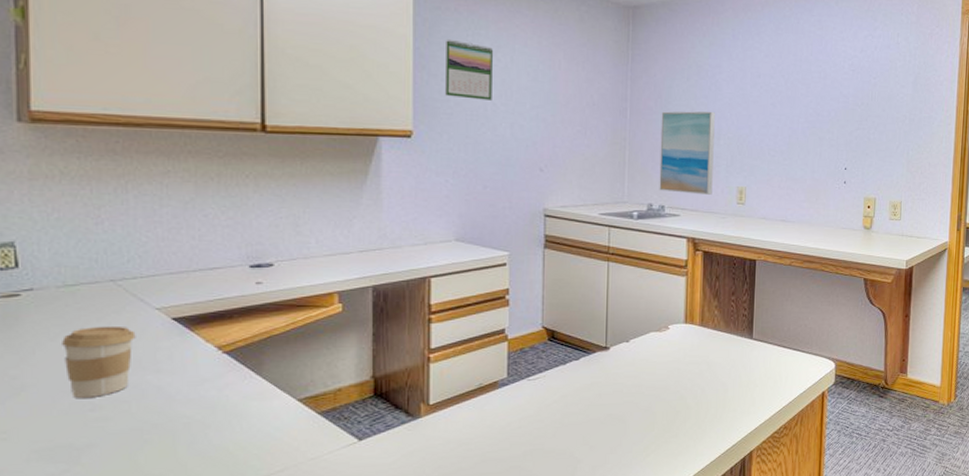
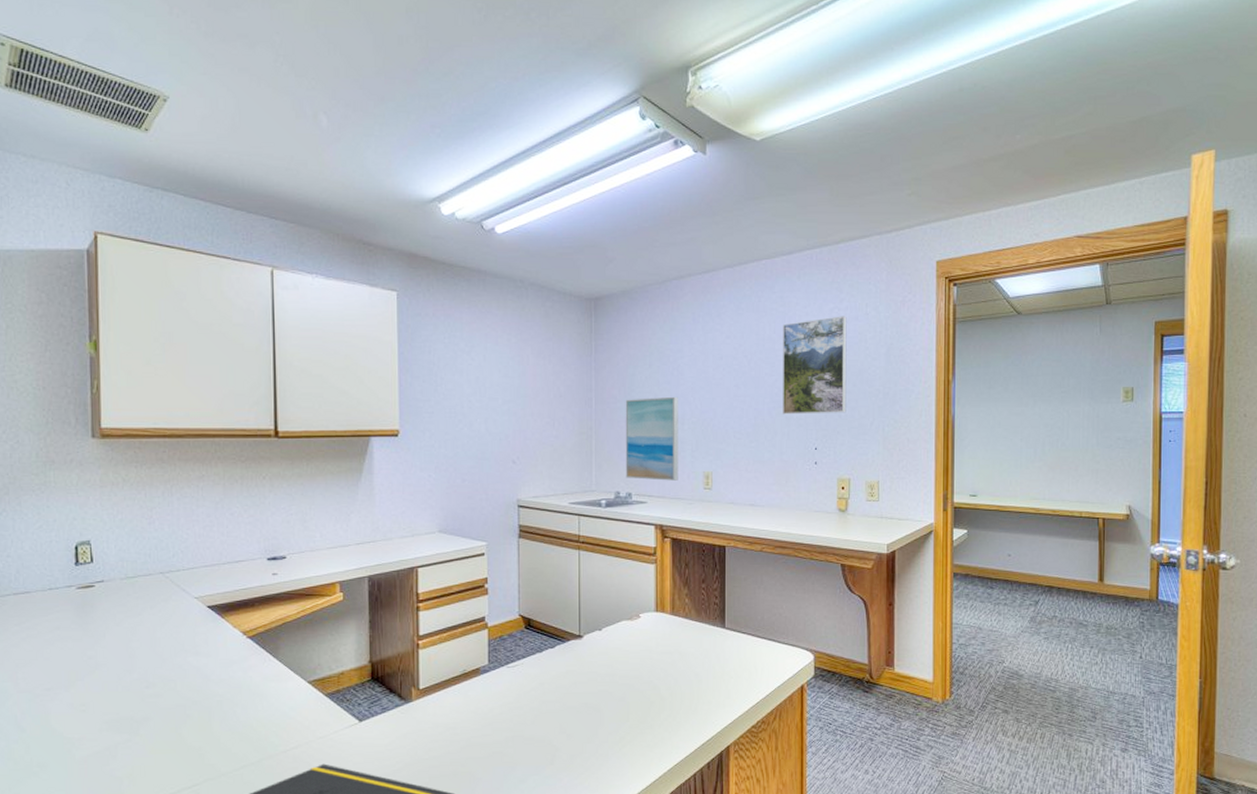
coffee cup: present [62,325,136,398] -> none [125,613,180,676]
calendar: present [445,38,493,100] -> none [426,342,468,398]
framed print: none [815,43,880,136] -> present [782,316,847,415]

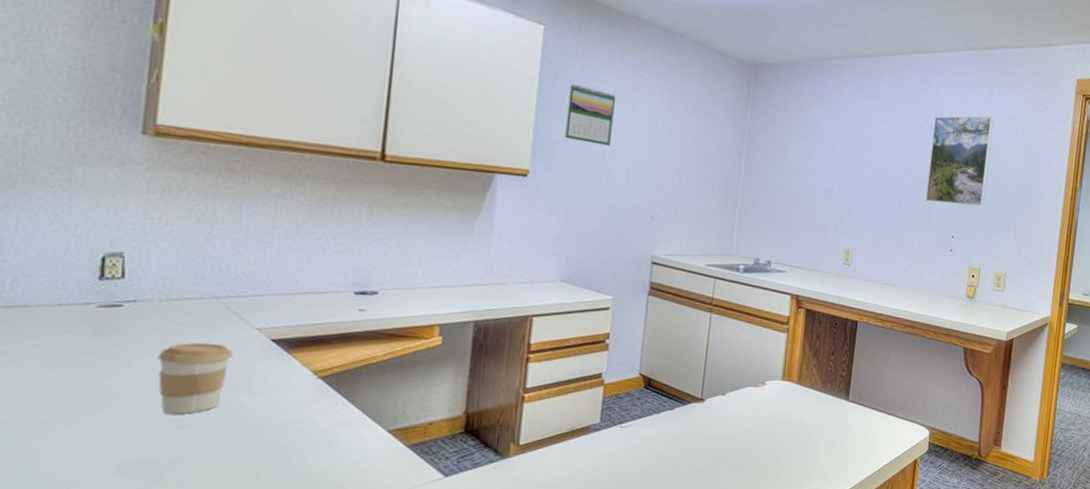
coffee cup: none [125,613,180,676] -> present [158,342,233,414]
calendar: none [426,342,468,398] -> present [565,83,615,146]
wall art: present [625,396,678,481] -> none [767,168,828,254]

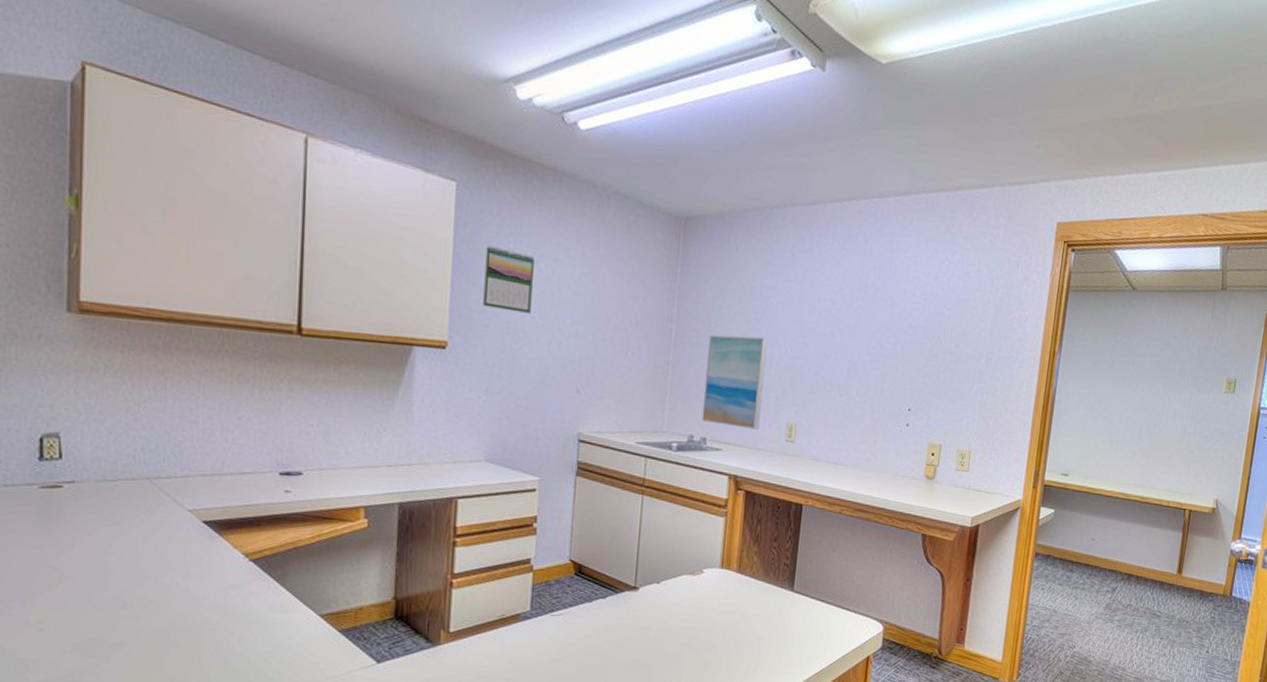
coffee cup: present [158,342,233,414] -> none [99,524,168,595]
wall art: none [767,168,828,254] -> present [701,334,768,430]
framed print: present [925,116,994,207] -> none [877,269,957,375]

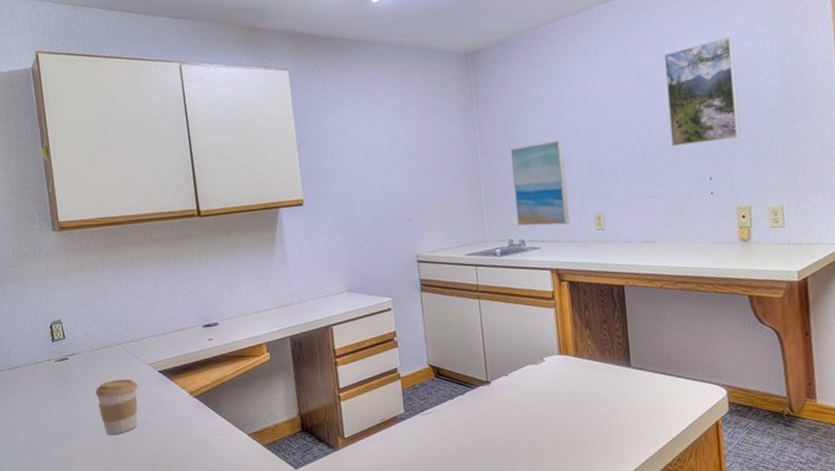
coffee cup: none [99,524,168,595] -> present [95,379,138,435]
calendar: present [483,245,534,313] -> none [319,114,361,165]
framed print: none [877,269,957,375] -> present [664,37,741,147]

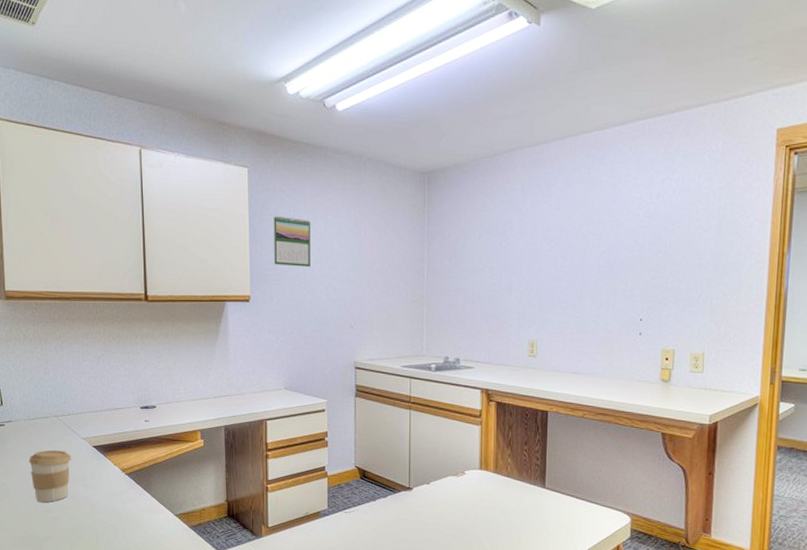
calendar: none [319,114,361,165] -> present [274,215,311,267]
wall art: present [510,140,570,226] -> none [454,267,506,348]
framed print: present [664,37,741,147] -> none [608,187,679,286]

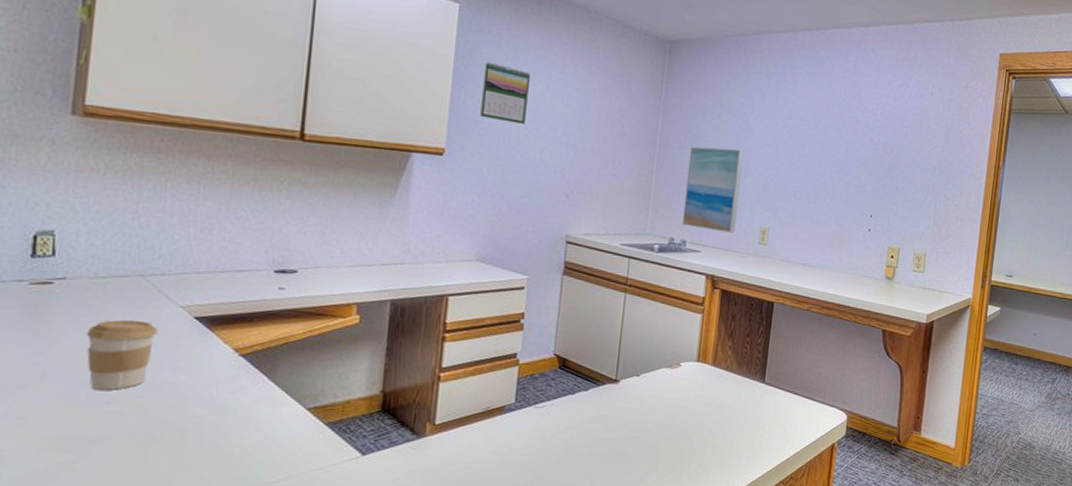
wall art: none [454,267,506,348] -> present [682,146,744,233]

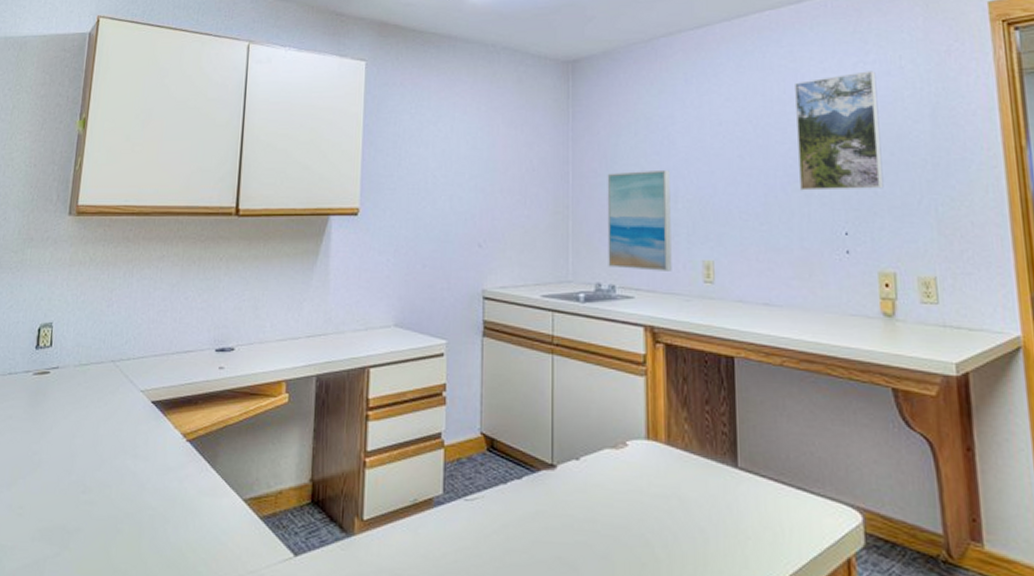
coffee cup: present [87,319,158,390] -> none [70,406,124,479]
calendar: present [480,61,530,124] -> none [390,113,434,173]
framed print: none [842,92,914,185] -> present [795,71,884,191]

